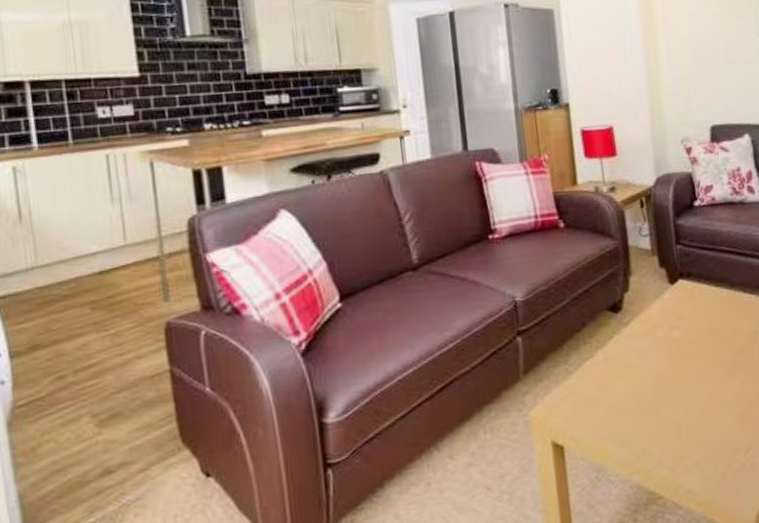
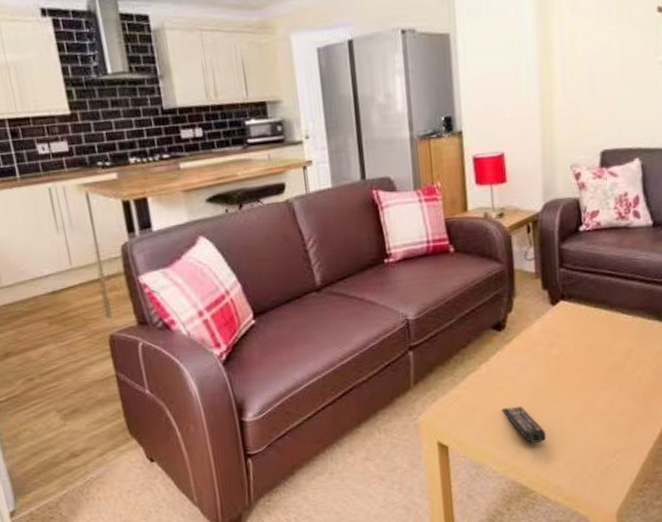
remote control: none [622,397,673,440] -> present [502,406,547,443]

